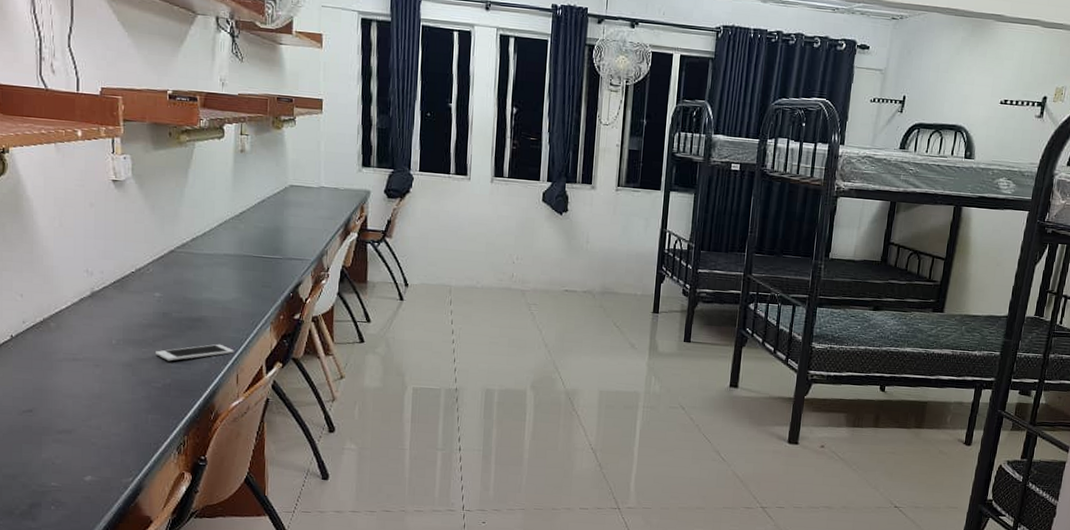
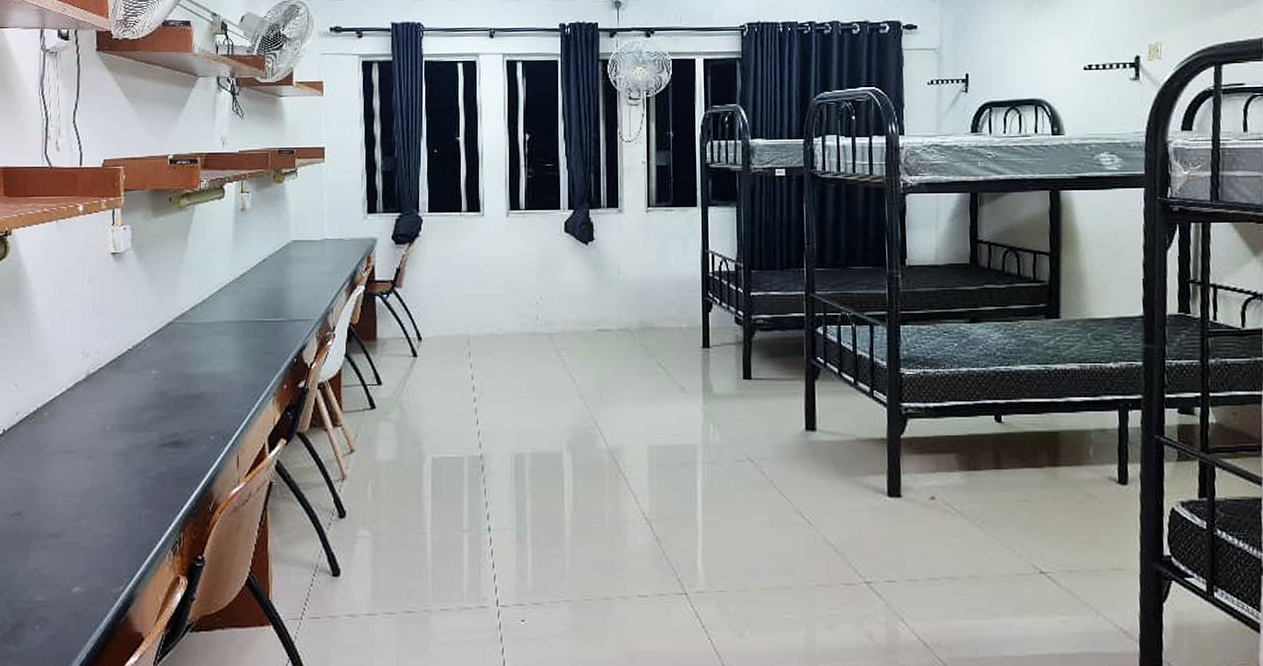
cell phone: present [156,344,234,361] -> none [151,422,234,446]

